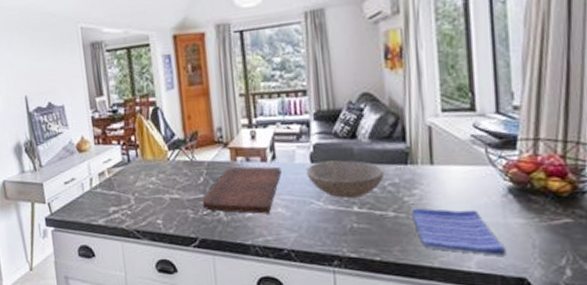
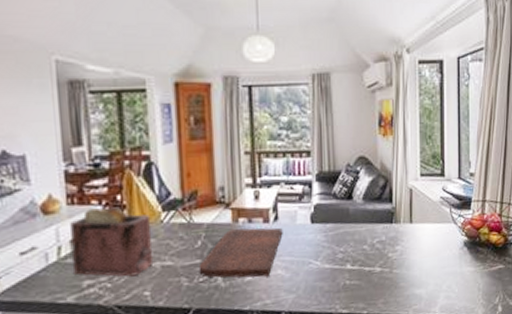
toaster: none [98,147,163,206] -> present [70,208,153,277]
bowl: present [306,160,385,199] -> none [307,220,374,258]
dish towel: present [411,208,507,257] -> none [394,262,461,301]

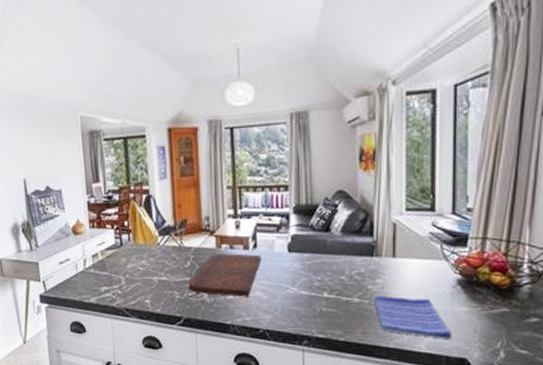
toaster: present [70,208,153,277] -> none [92,231,152,287]
dish towel: none [394,262,461,301] -> present [373,295,453,340]

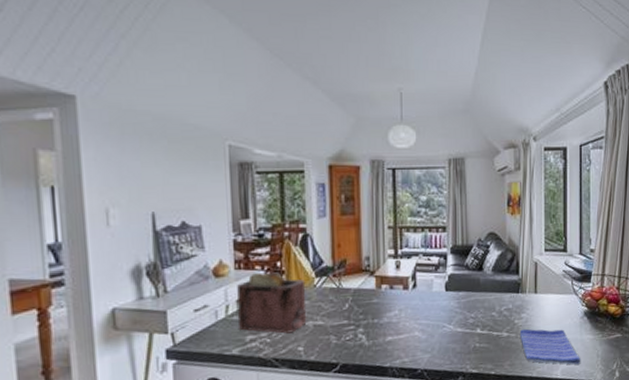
toaster: none [92,231,152,287] -> present [237,273,307,334]
cutting board: present [188,253,261,297] -> none [346,294,420,338]

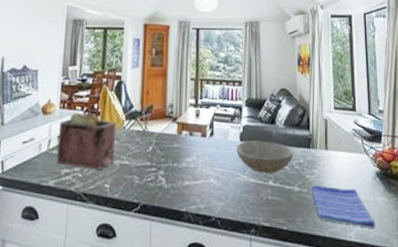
bowl: none [442,289,502,323] -> present [236,141,294,174]

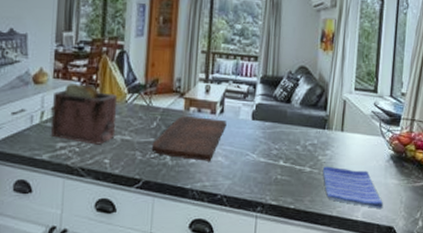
cutting board: none [148,140,217,184] -> present [151,116,227,162]
bowl: present [236,141,294,174] -> none [247,119,308,154]

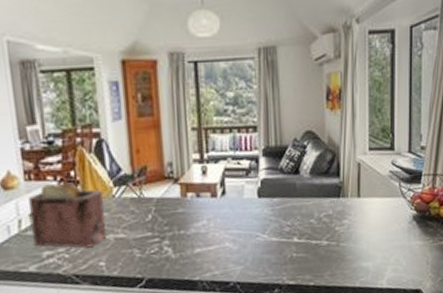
cutting board: present [151,116,227,162] -> none [150,202,230,250]
dish towel: present [322,166,384,210] -> none [341,235,409,274]

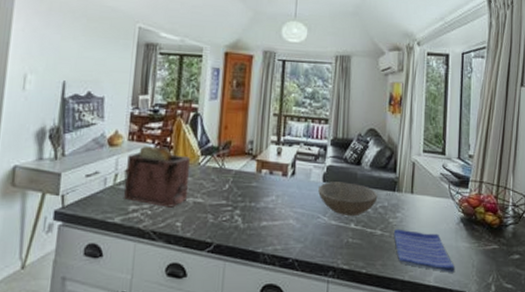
bowl: none [254,194,321,231] -> present [318,181,378,217]
dish towel: none [341,235,409,274] -> present [393,229,456,274]

